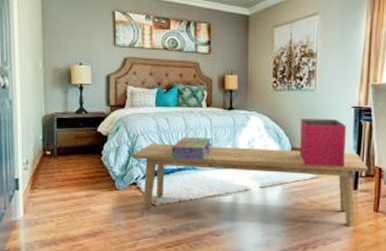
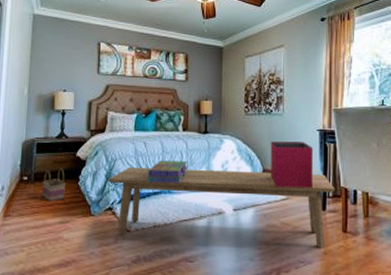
basket: none [65,143,89,176] -> present [41,167,66,202]

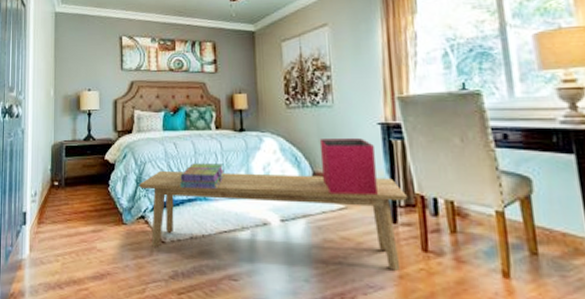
basket: present [41,167,66,202] -> none [72,172,96,209]

